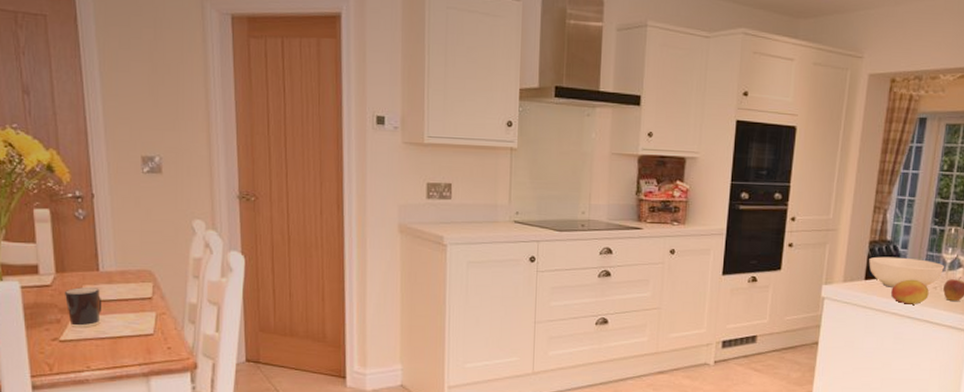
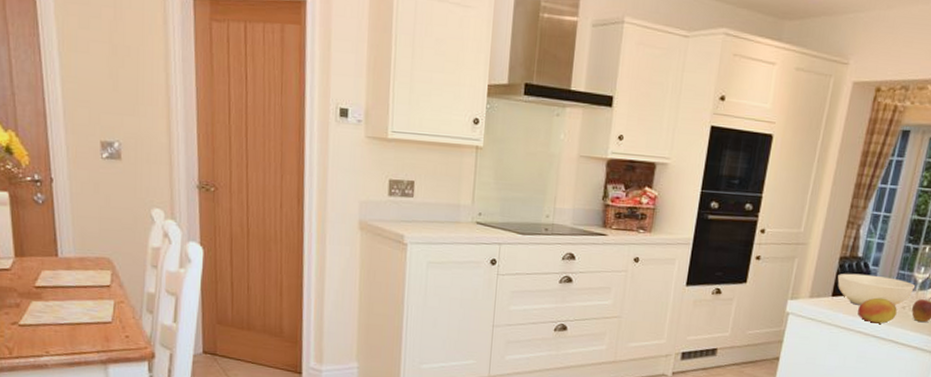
mug: present [64,287,102,328] -> none [23,272,61,313]

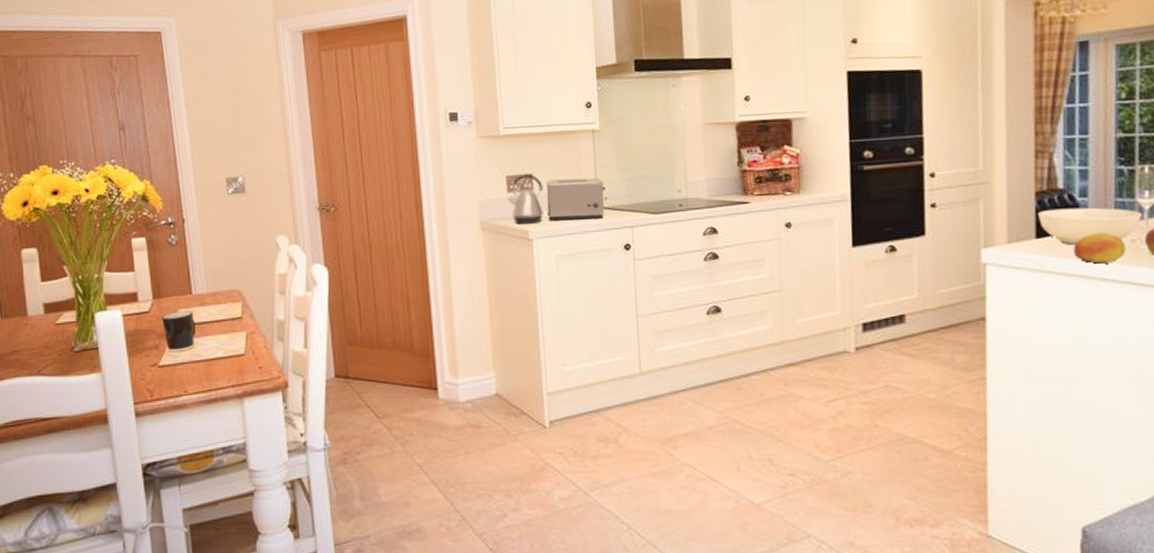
mug: none [23,272,61,313] -> present [161,311,196,352]
kettle: none [388,180,423,229] -> present [508,174,546,224]
toaster: none [423,189,481,234] -> present [546,177,606,221]

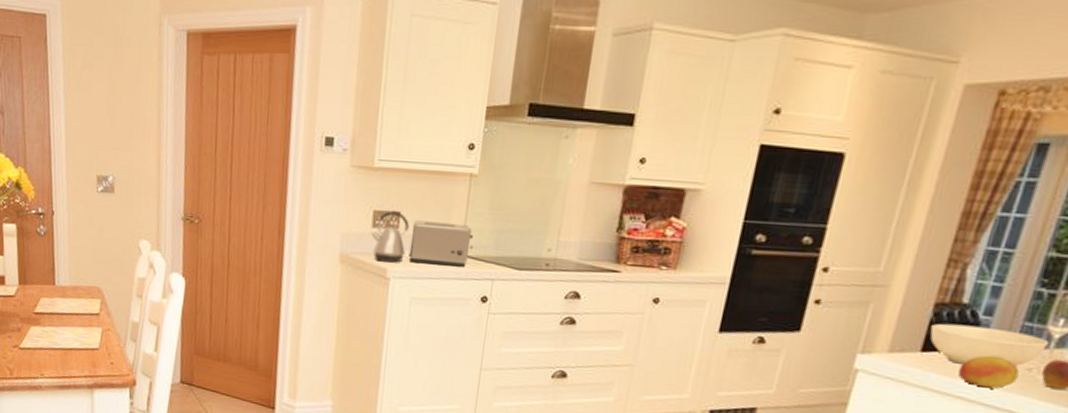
mug: present [161,311,196,352] -> none [25,299,57,338]

